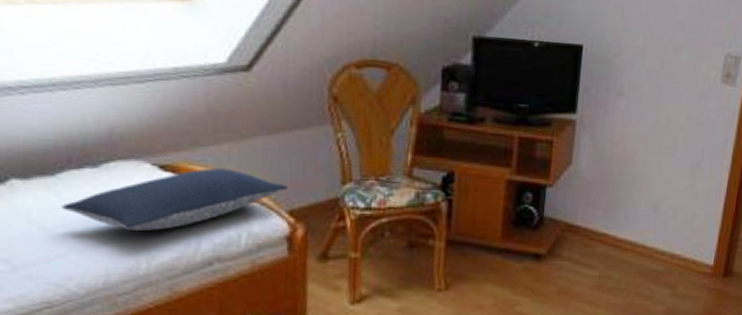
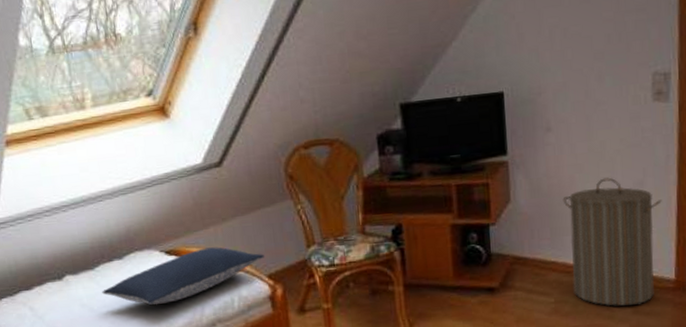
laundry hamper: none [618,153,714,287] -> present [562,177,662,307]

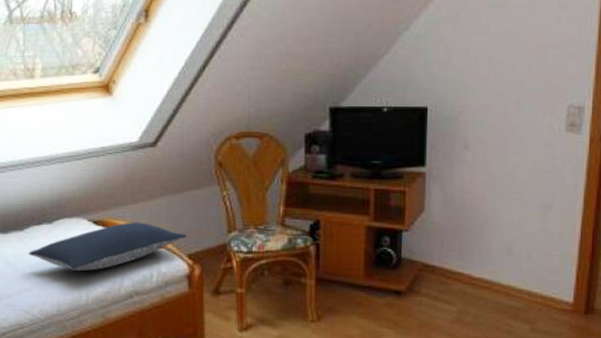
laundry hamper: present [562,177,662,307] -> none [473,198,567,323]

